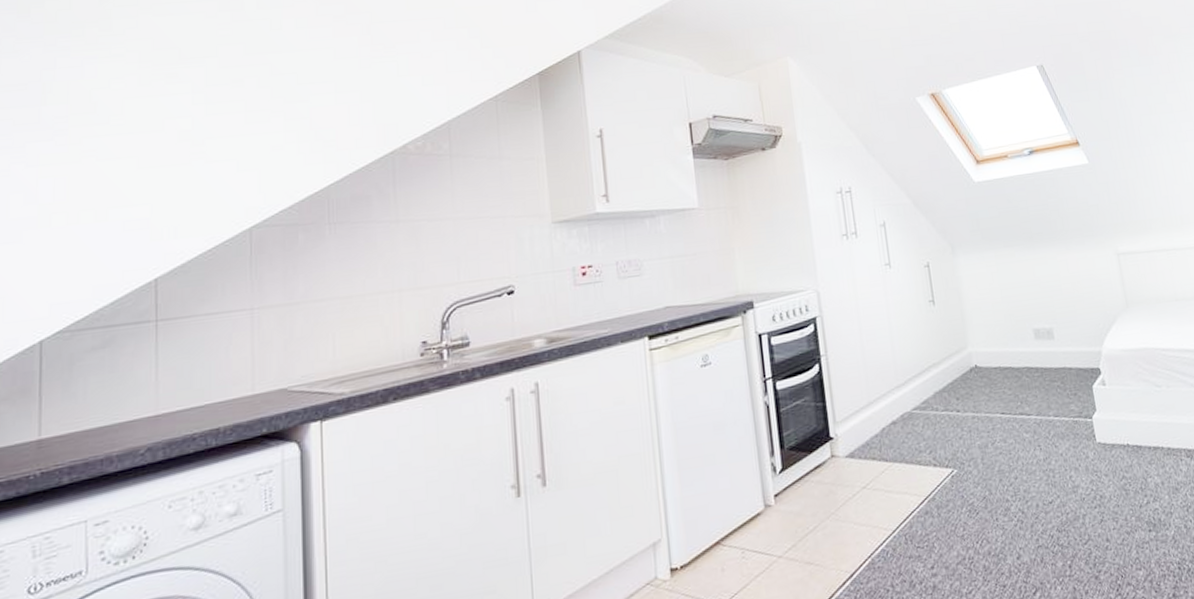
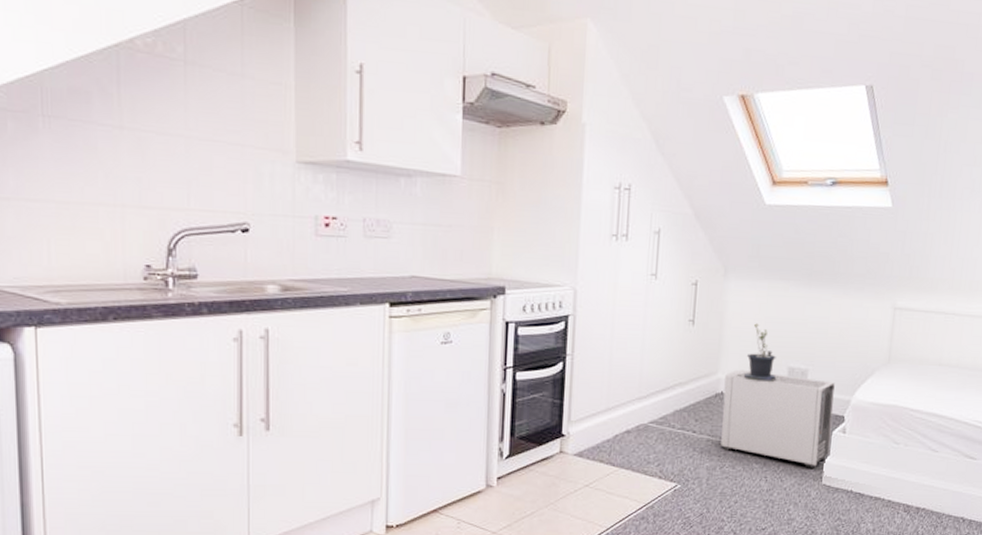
air purifier: none [975,335,1095,428] -> present [721,369,835,468]
potted plant: none [987,292,1025,349] -> present [738,323,777,382]

